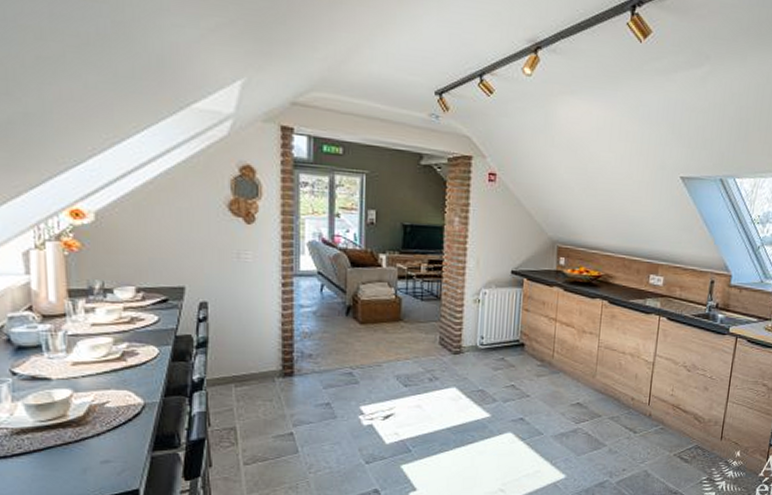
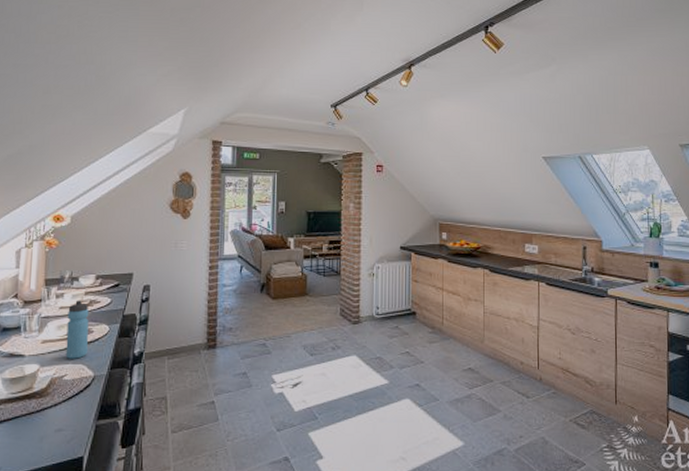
water bottle: none [103,316,133,384] -> present [65,300,89,359]

